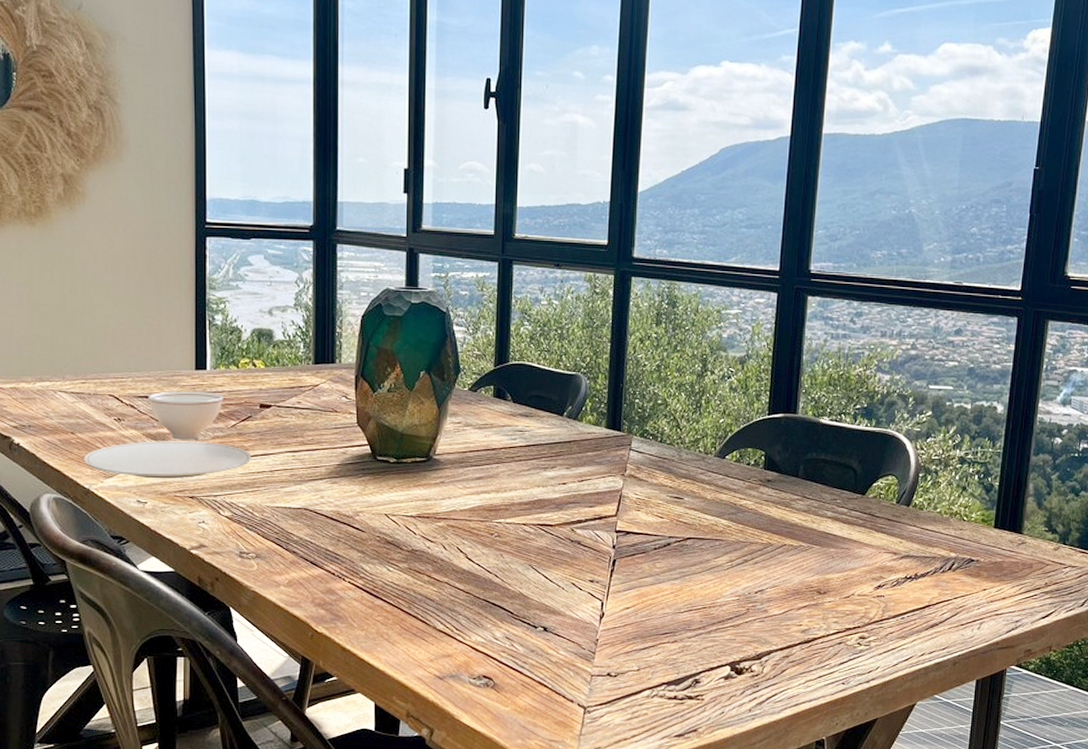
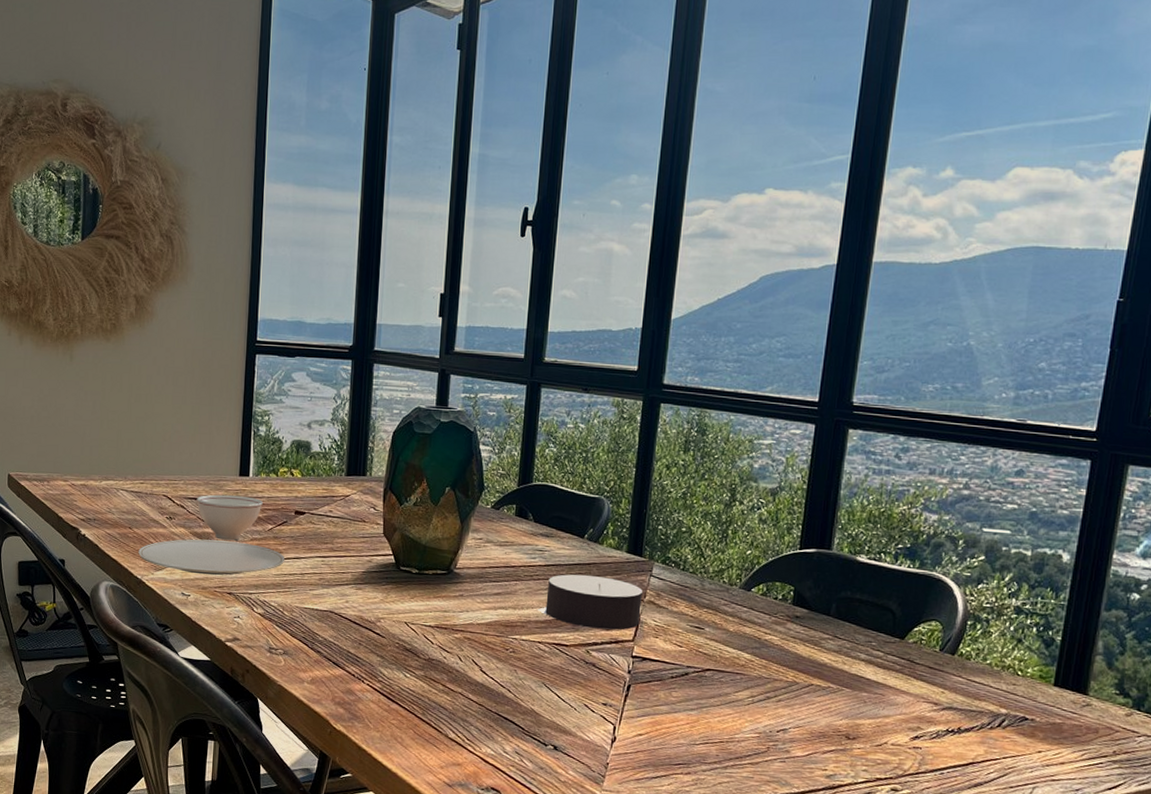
candle: none [520,452,624,506] -> present [537,574,644,630]

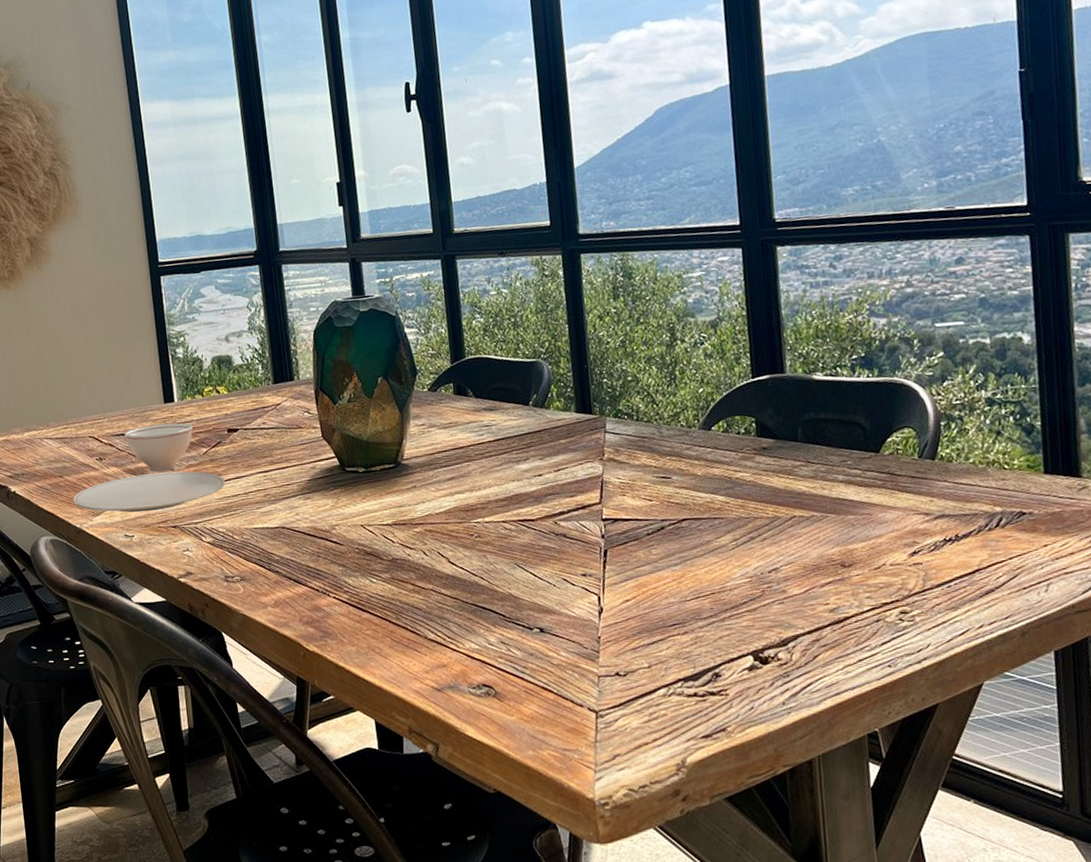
candle: present [537,574,644,630] -> none [494,441,603,498]

